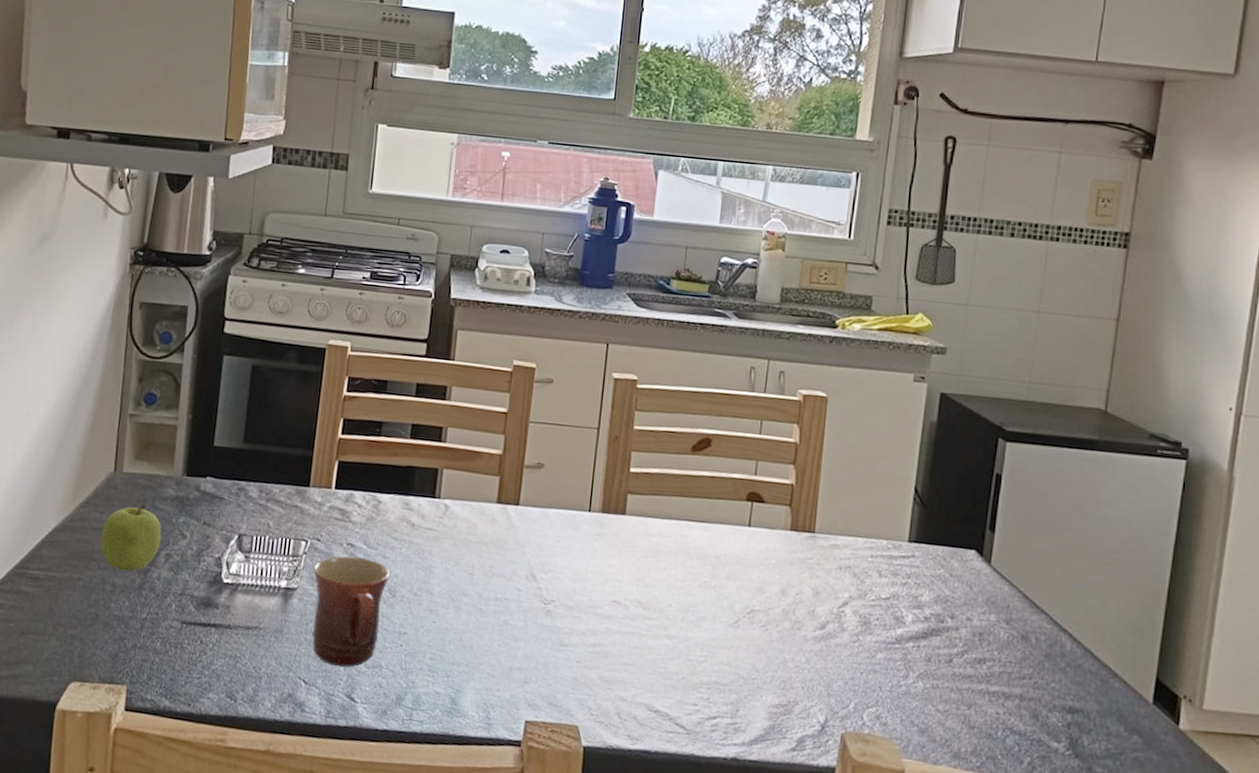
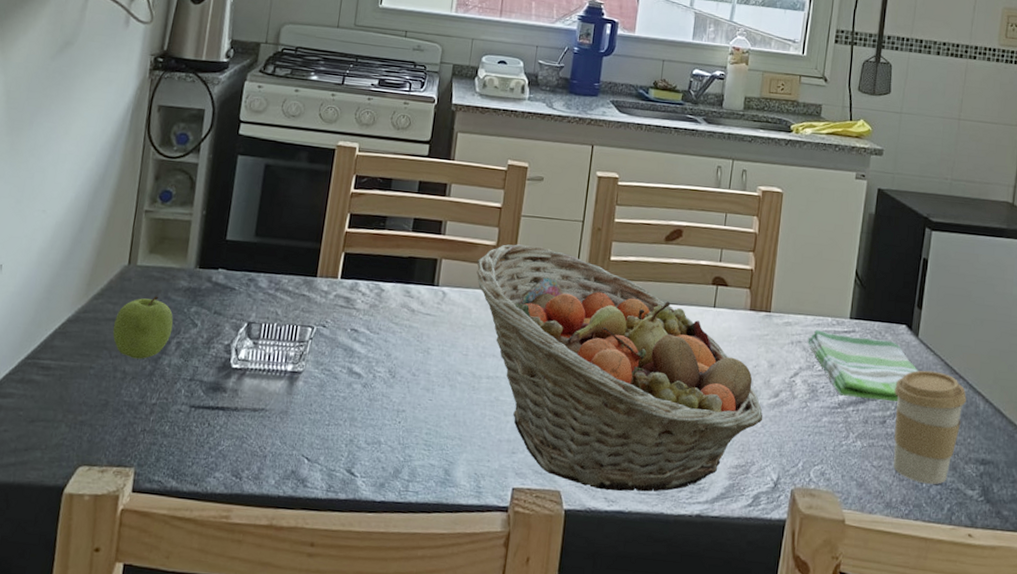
mug: present [312,556,390,668] -> none [315,341,391,445]
fruit basket: none [481,453,808,731] -> present [477,244,763,492]
dish towel: none [858,553,991,639] -> present [807,329,918,402]
coffee cup: none [962,602,1050,734] -> present [893,370,966,485]

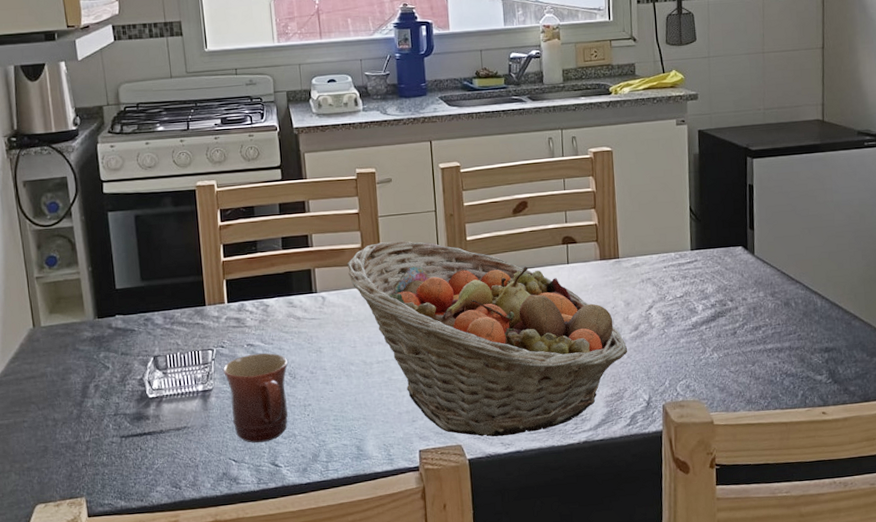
fruit: present [112,296,174,359] -> none [34,349,88,407]
mug: none [315,341,391,445] -> present [223,353,288,443]
dish towel: present [807,329,918,402] -> none [656,262,759,318]
coffee cup: present [893,370,966,485] -> none [740,281,805,378]

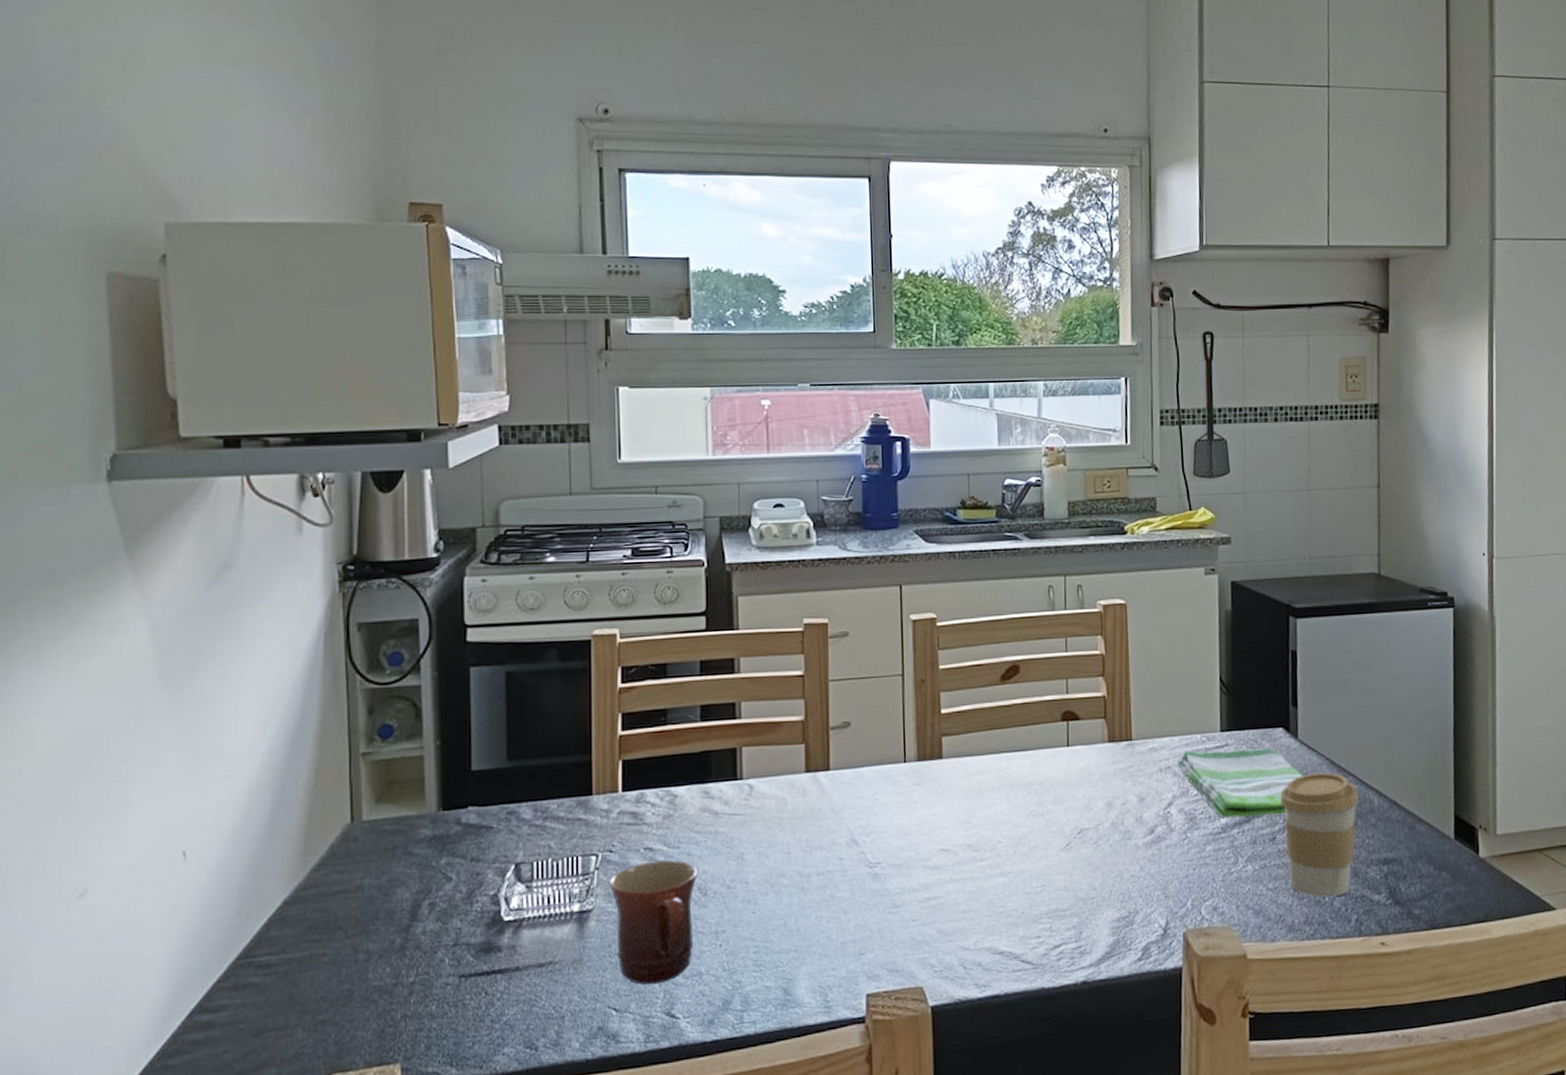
fruit basket: present [347,240,628,437] -> none [784,712,1141,976]
dish towel: none [656,262,759,318] -> present [1178,748,1303,818]
coffee cup: none [740,281,805,378] -> present [1280,772,1359,898]

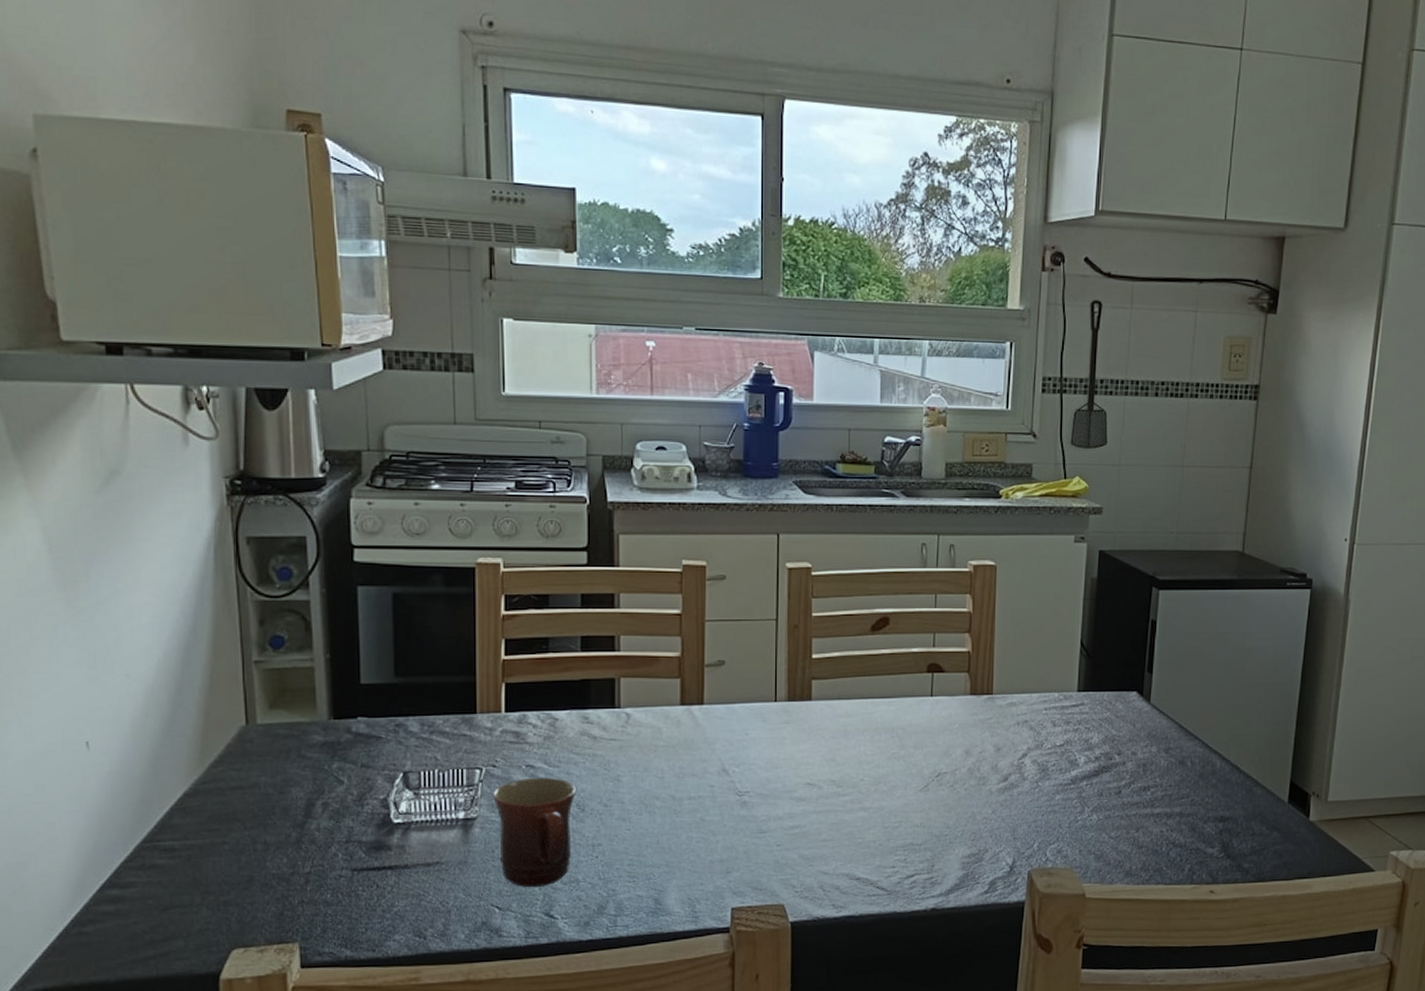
dish towel: present [1178,748,1303,818] -> none [1034,707,1152,771]
coffee cup: present [1280,772,1359,898] -> none [1129,735,1202,848]

